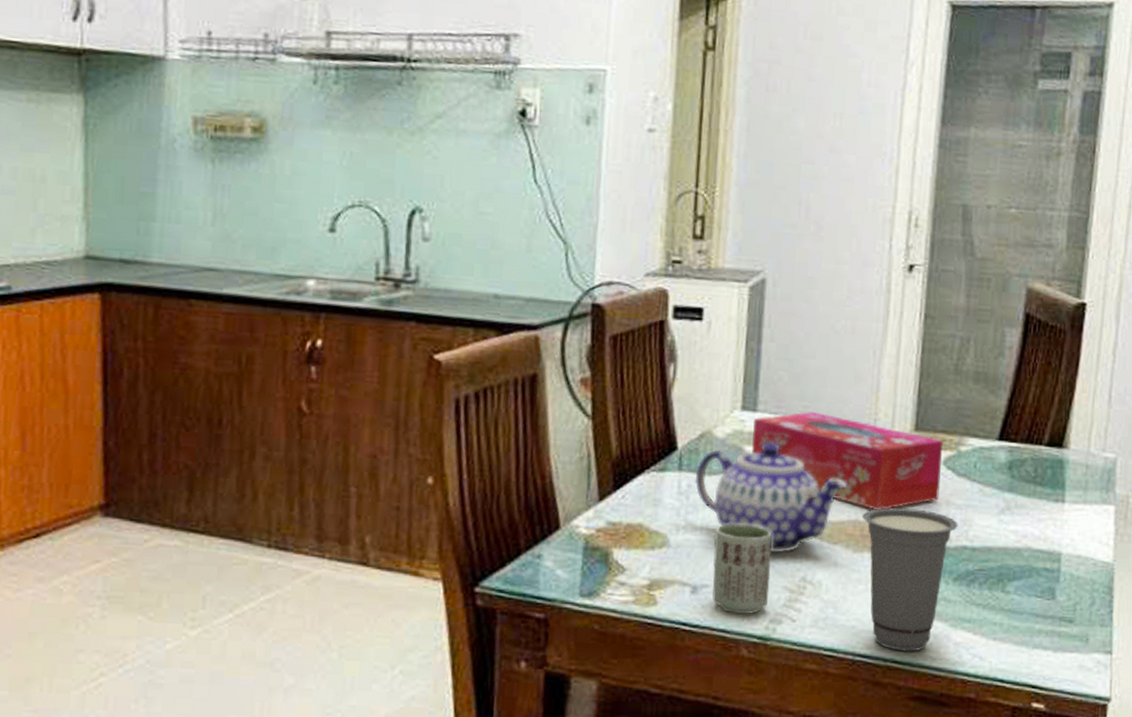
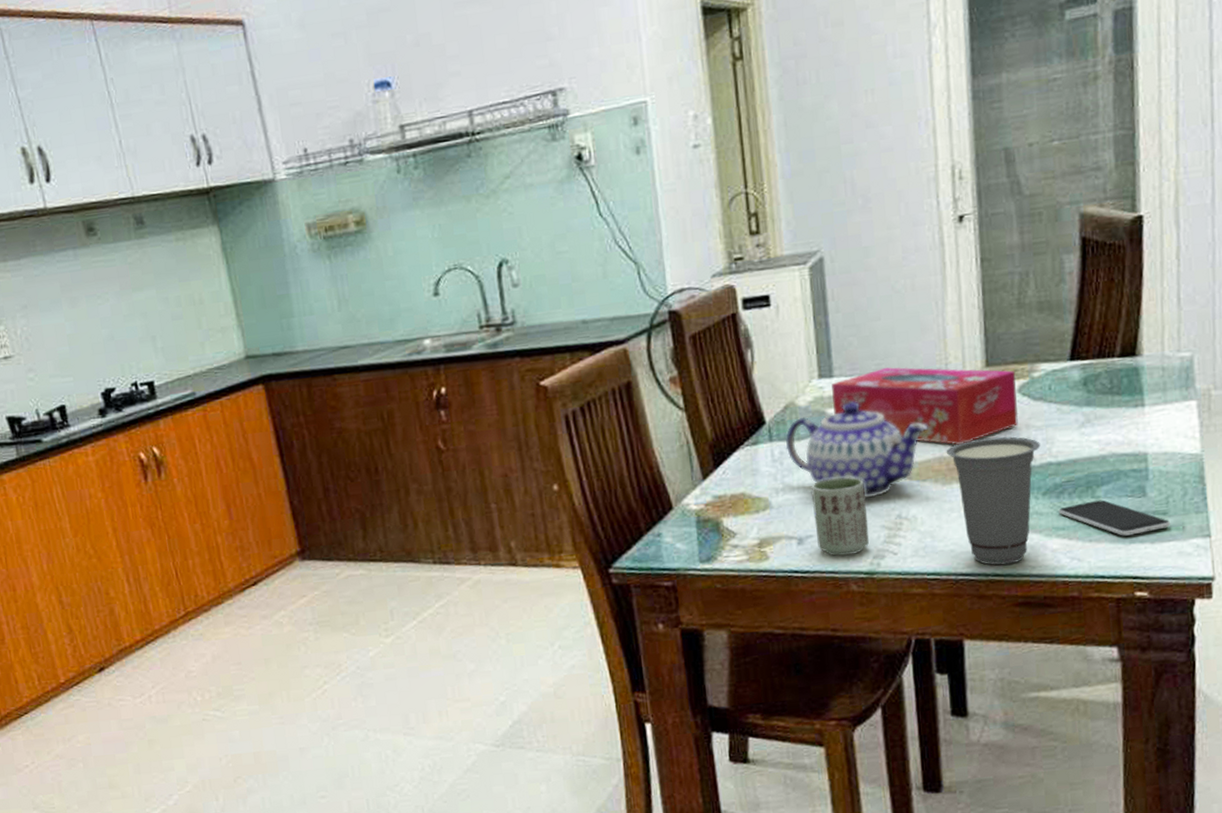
smartphone: none [967,595,1076,640] -> present [1058,500,1171,536]

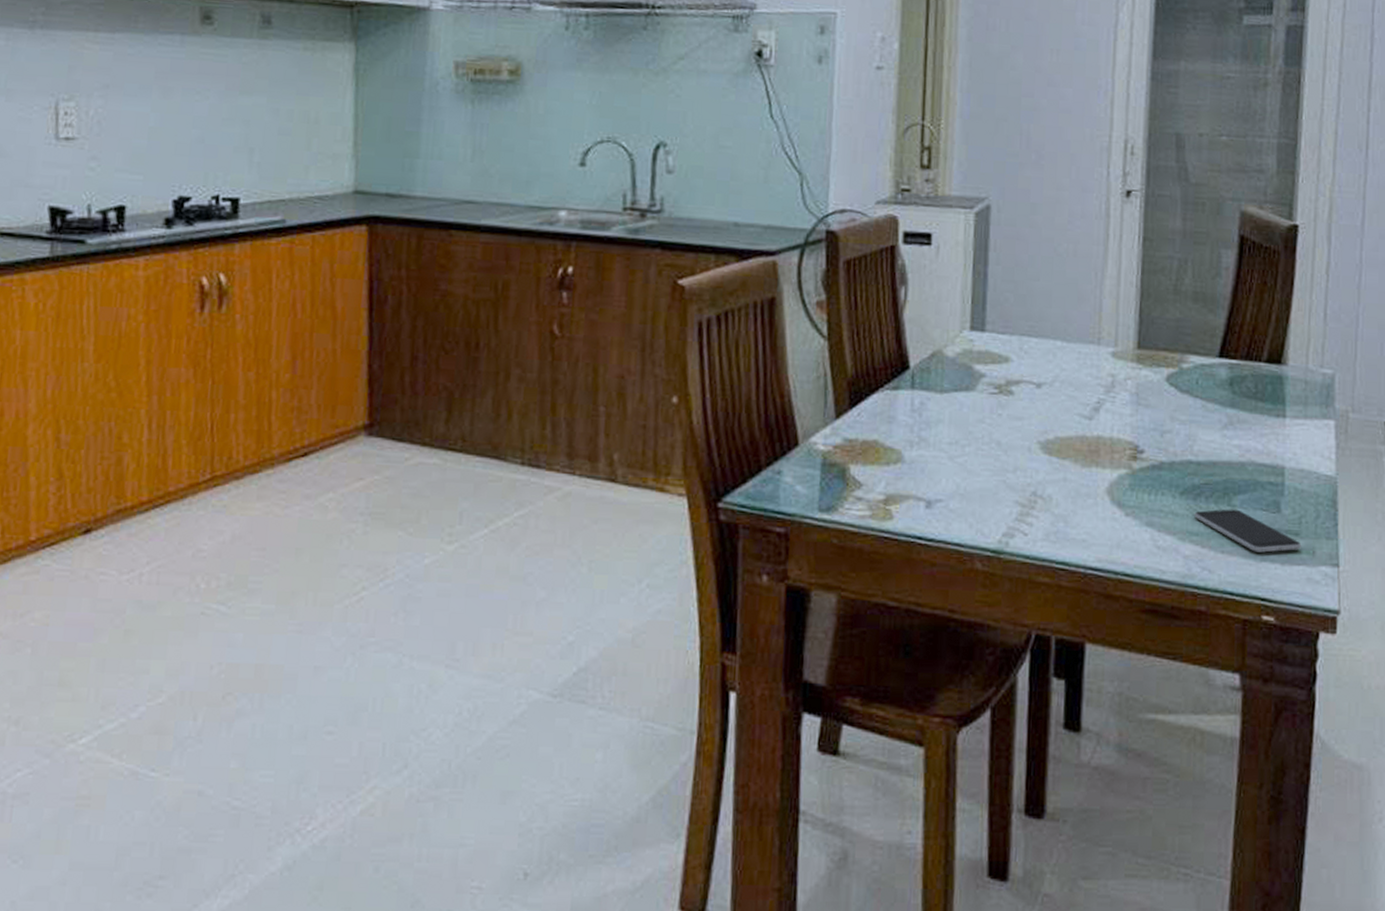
teapot: present [785,401,928,498] -> none [927,360,1074,469]
cup: present [811,476,870,556] -> none [946,439,1003,529]
tissue box: present [831,367,1019,445] -> none [980,331,1166,426]
cup: present [947,436,1041,566] -> none [1090,422,1183,565]

